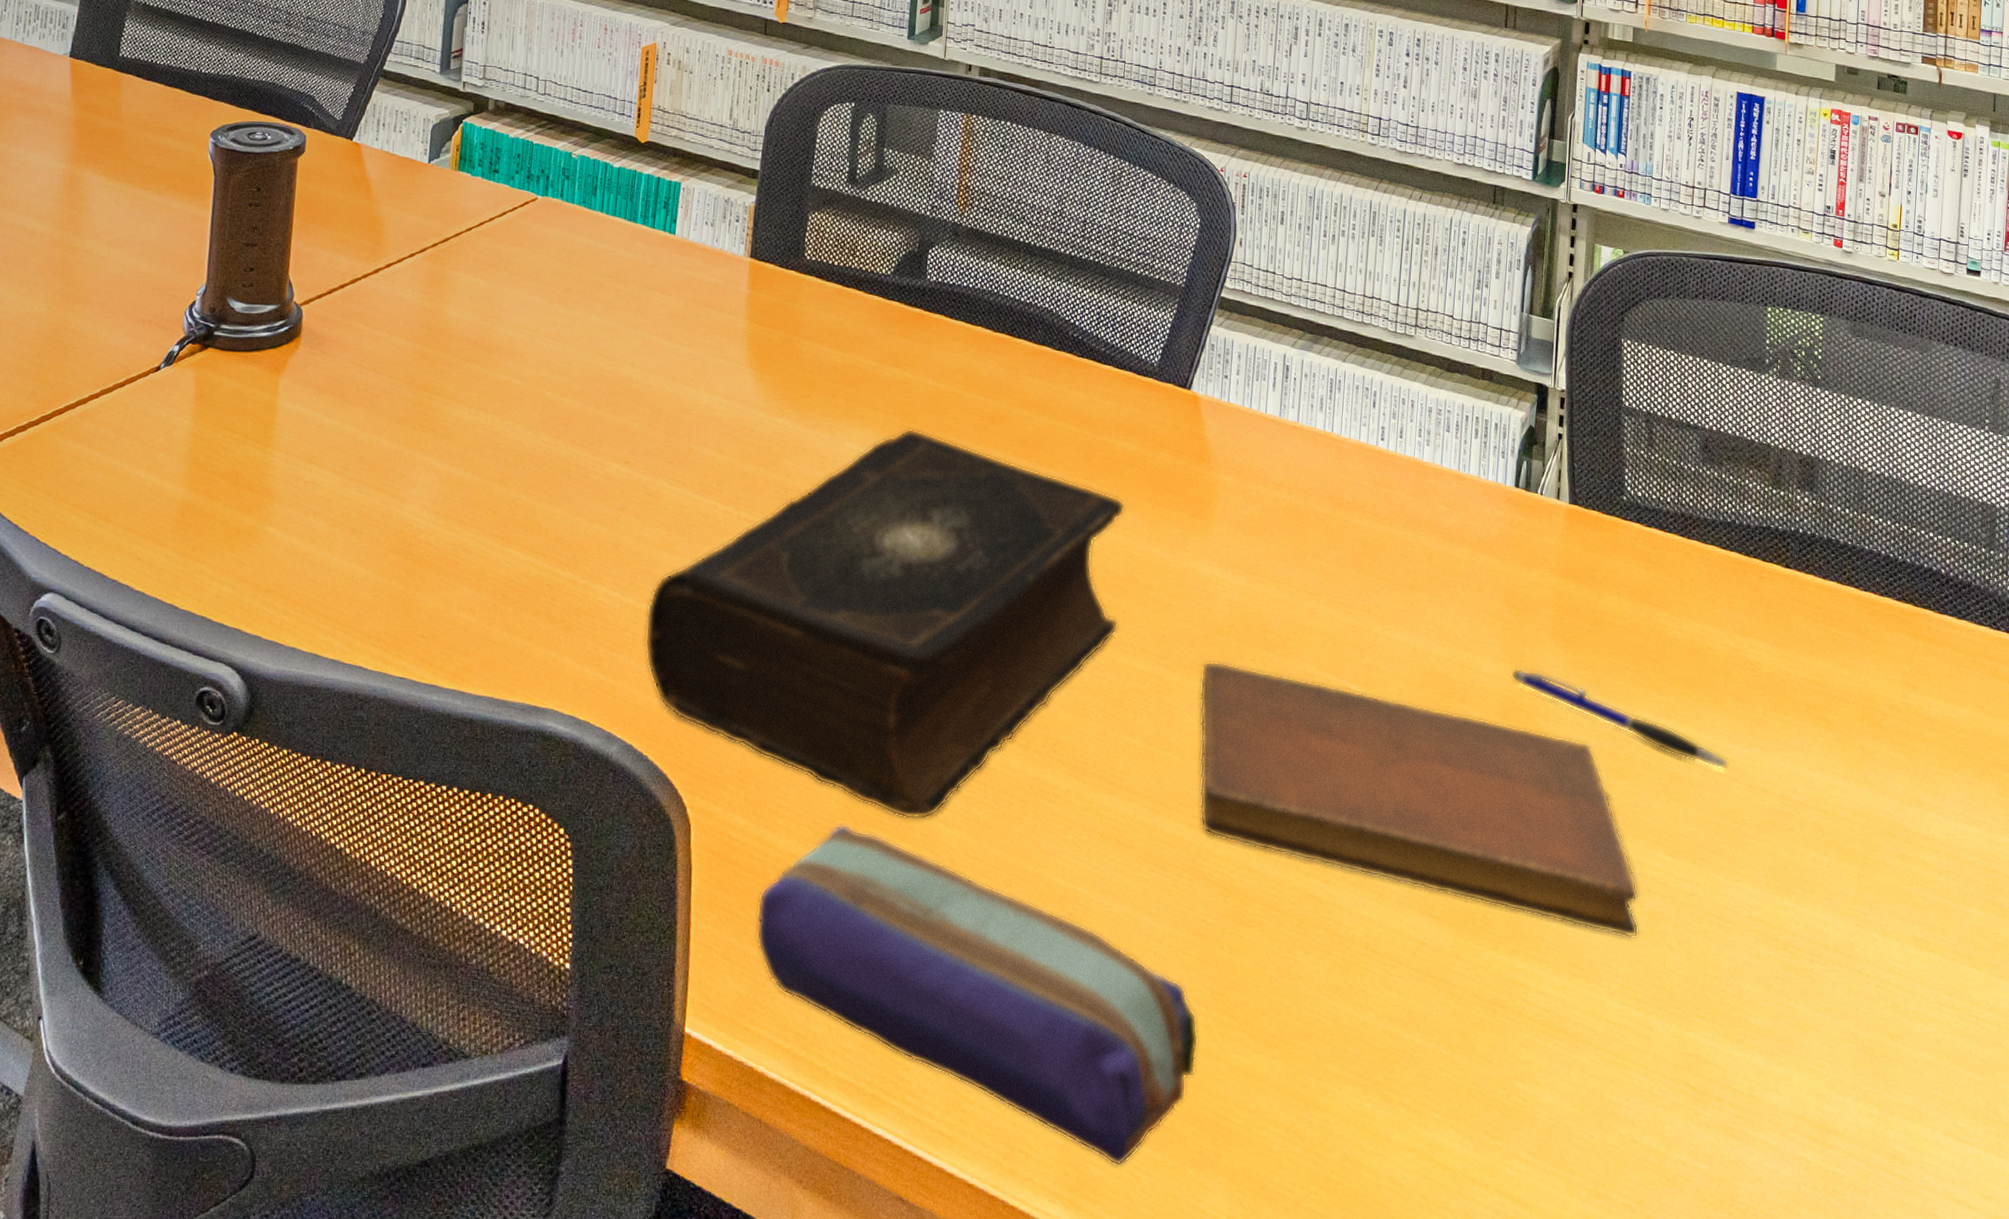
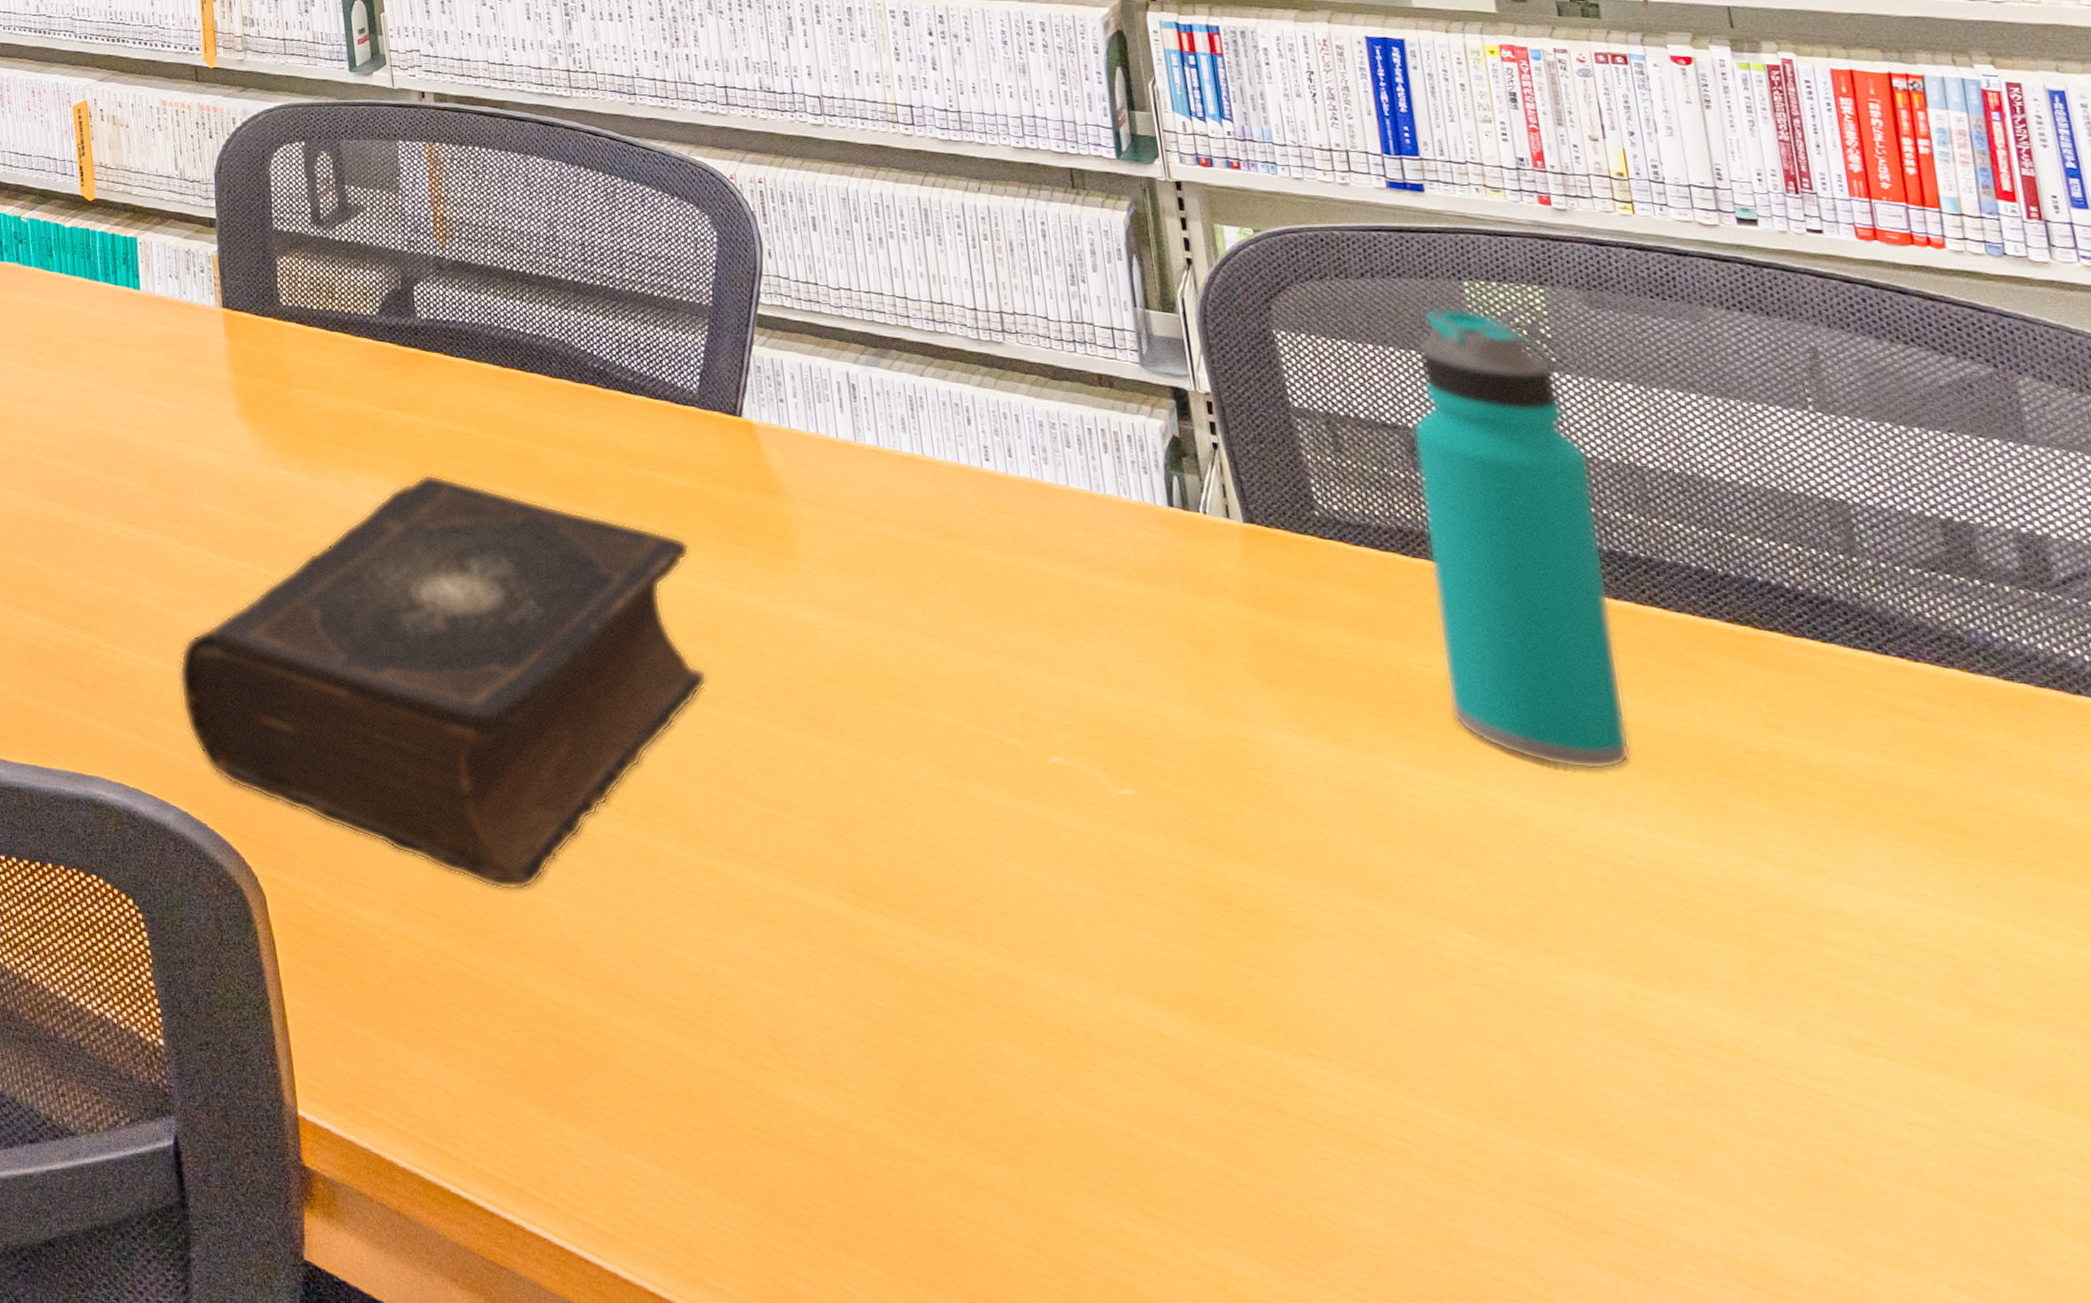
pencil case: present [756,824,1199,1166] -> none [353,895,899,1280]
notebook: present [1199,661,1639,938] -> none [815,714,1448,1033]
pen: present [1511,668,1729,769] -> none [1209,714,1530,830]
water bottle: none [1691,327,1828,720] -> present [1412,306,1631,770]

